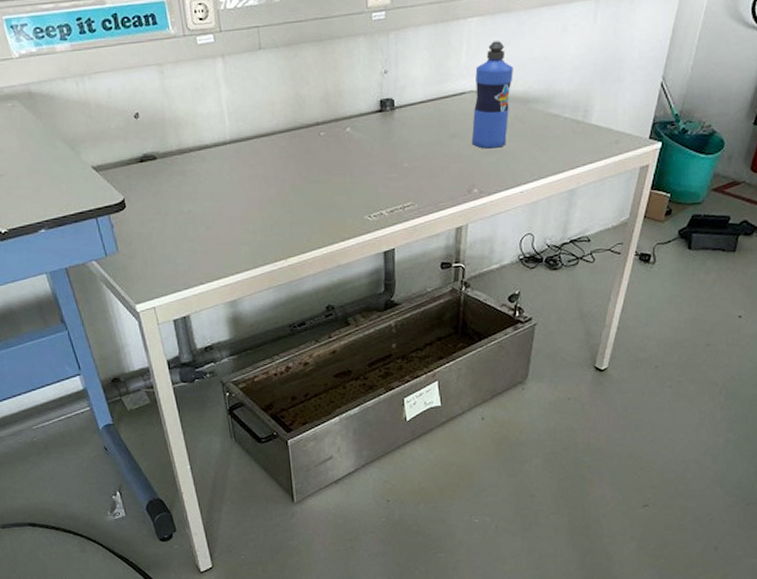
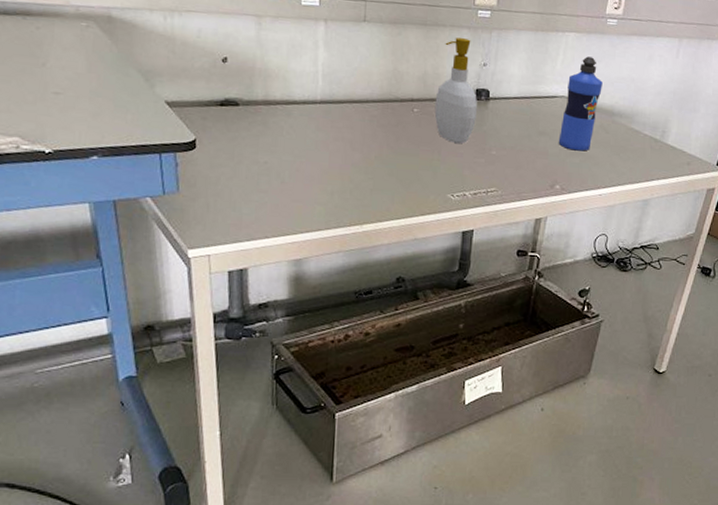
soap bottle: none [340,47,384,162] -> present [434,37,477,144]

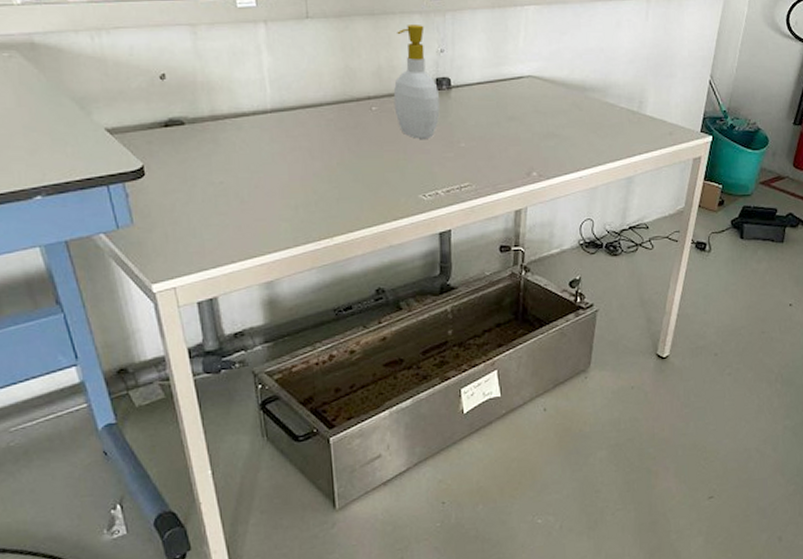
water bottle: present [558,56,603,151] -> none [529,30,571,133]

